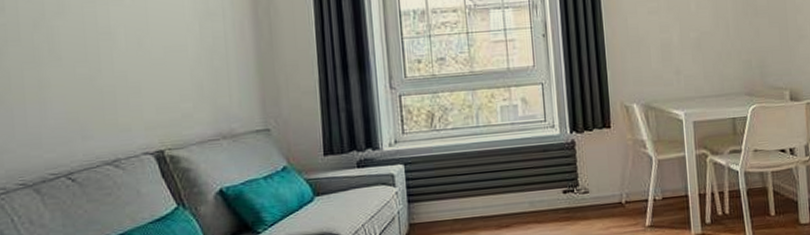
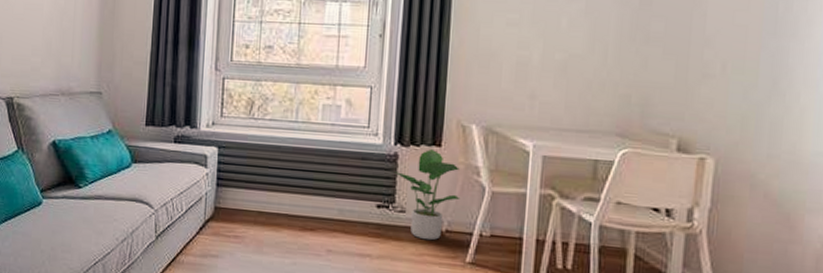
potted plant: none [574,131,633,214] -> present [395,148,460,241]

